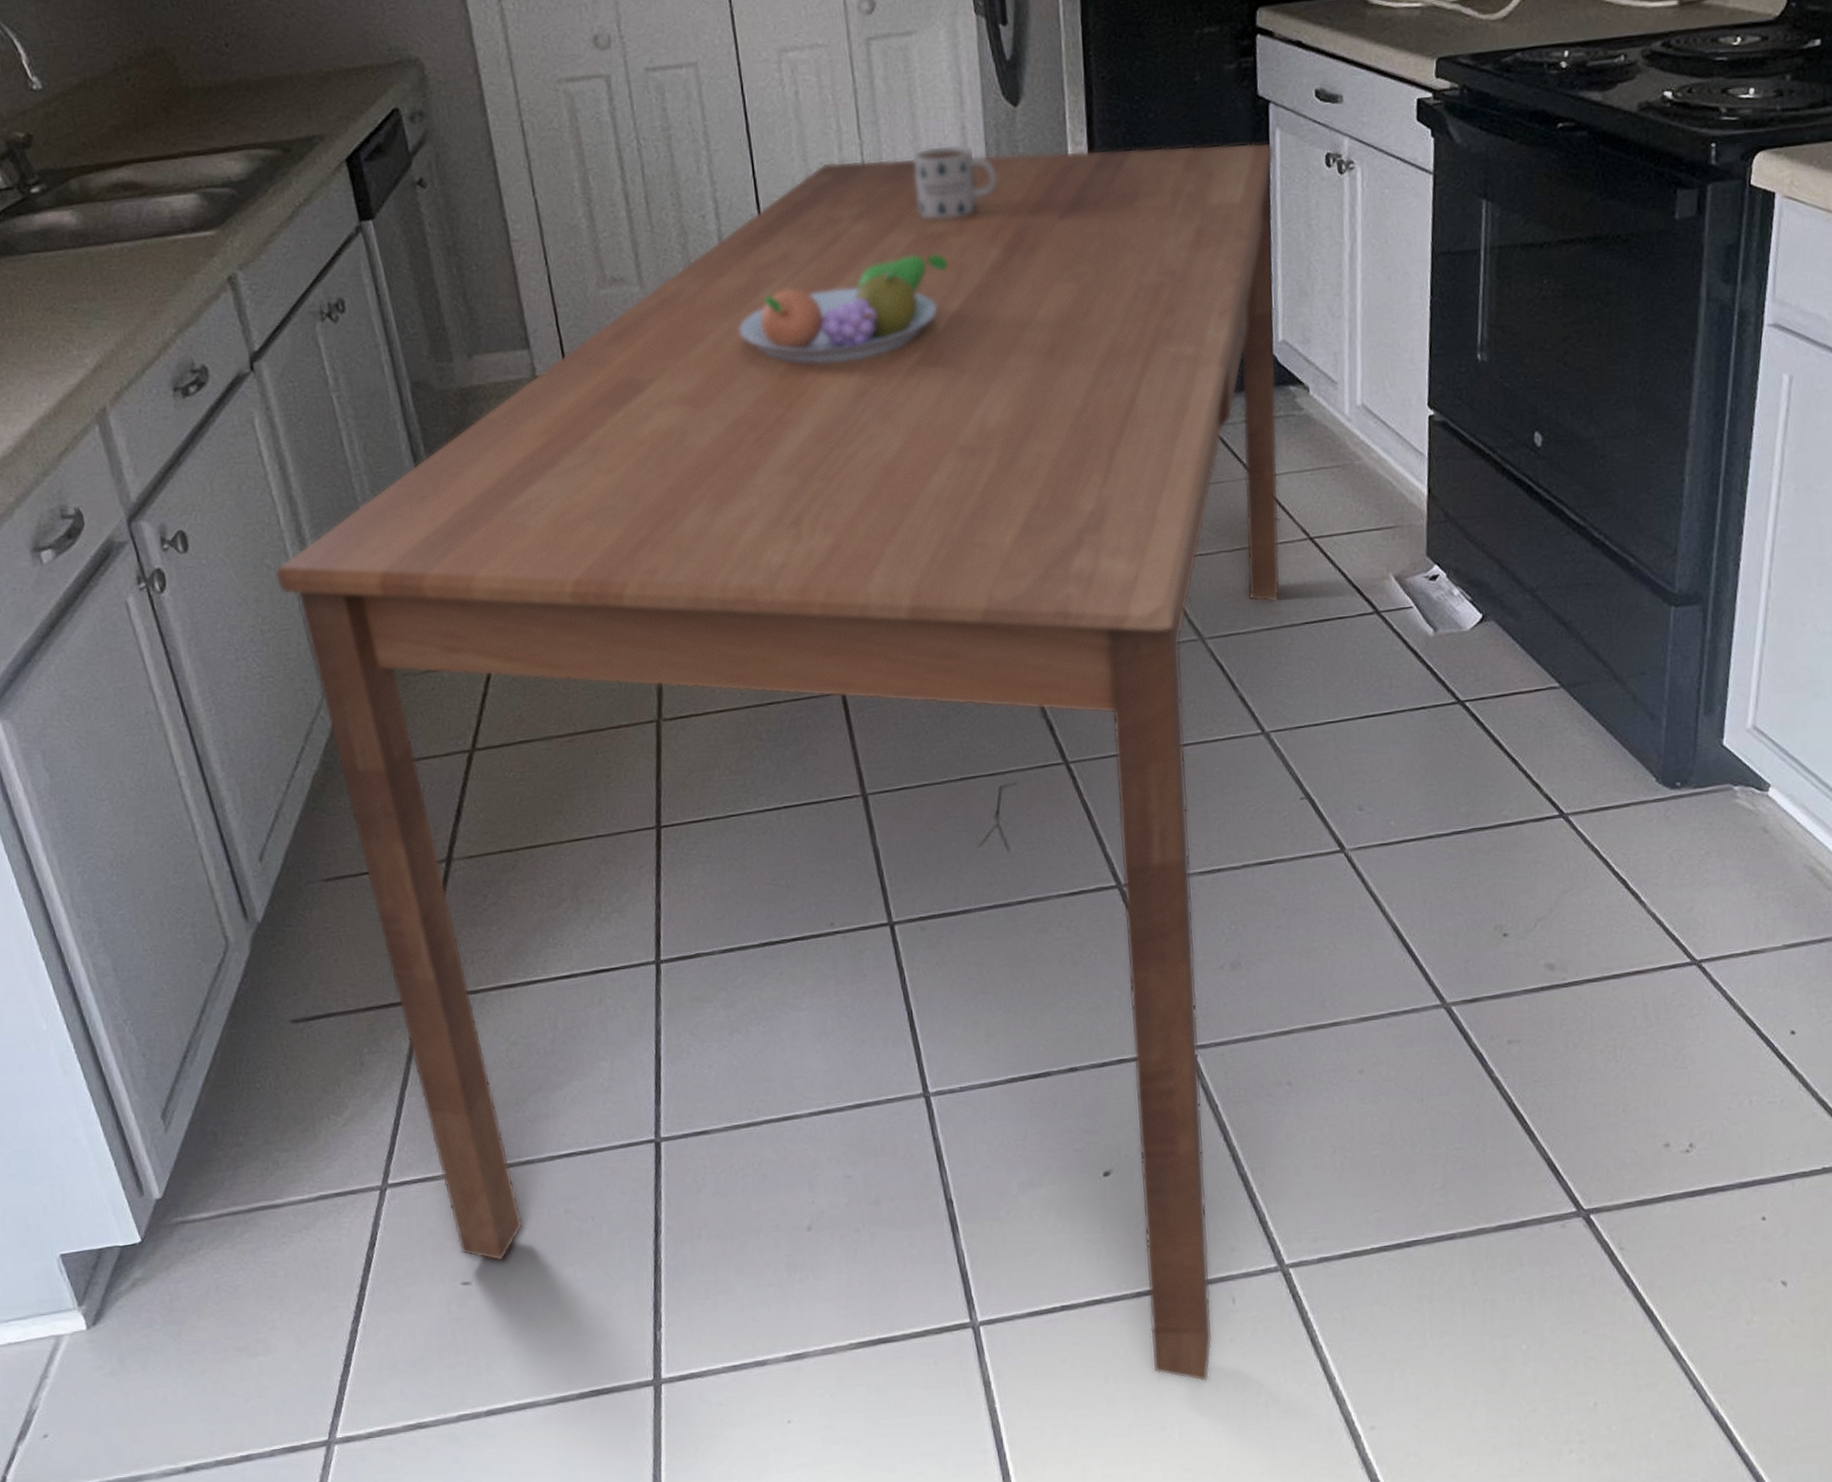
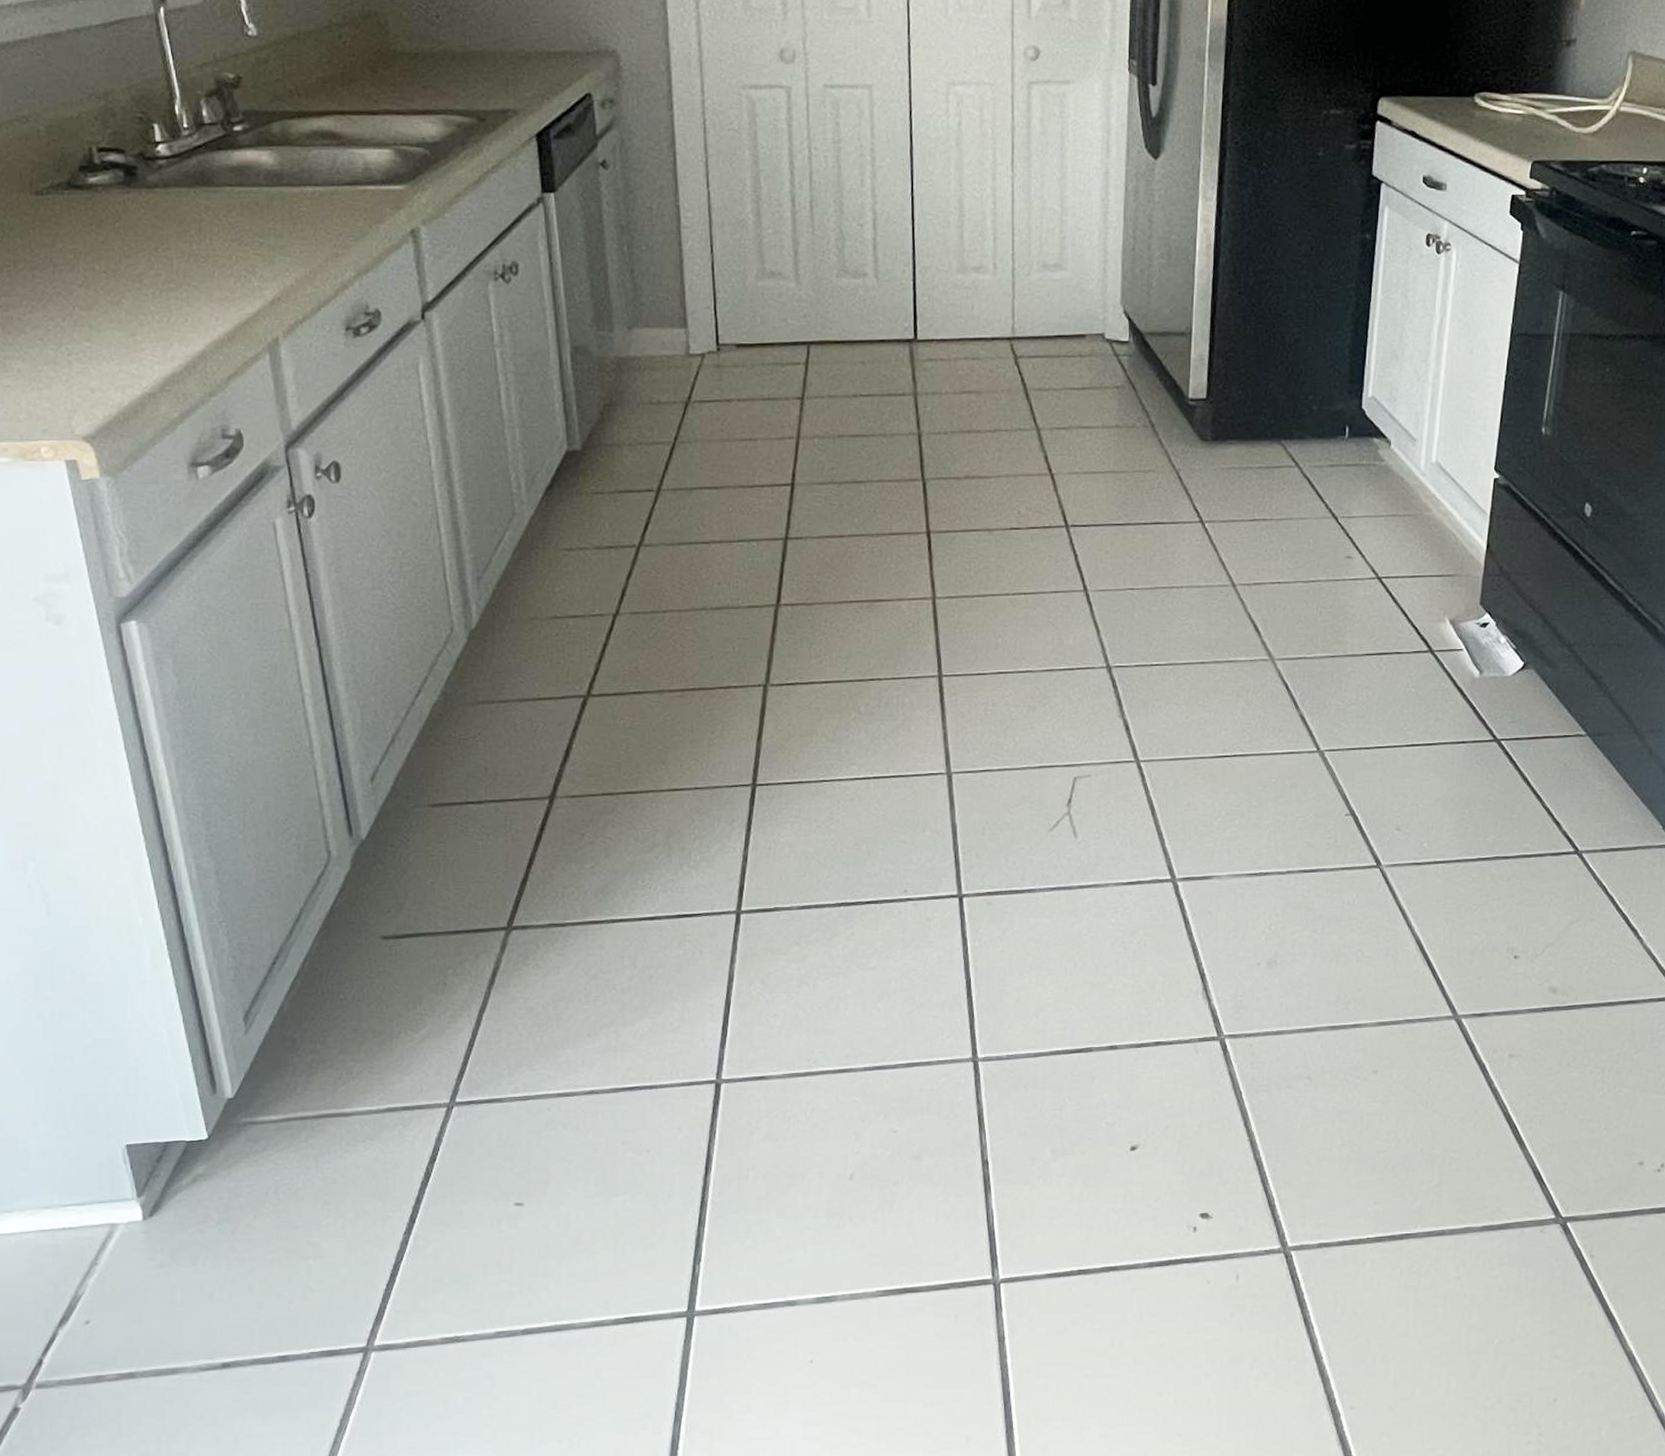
dining table: present [274,142,1281,1382] -> none [420,190,1382,1352]
fruit bowl: present [739,254,948,364] -> none [882,282,1079,372]
mug: present [911,144,997,220] -> none [1057,186,1132,253]

